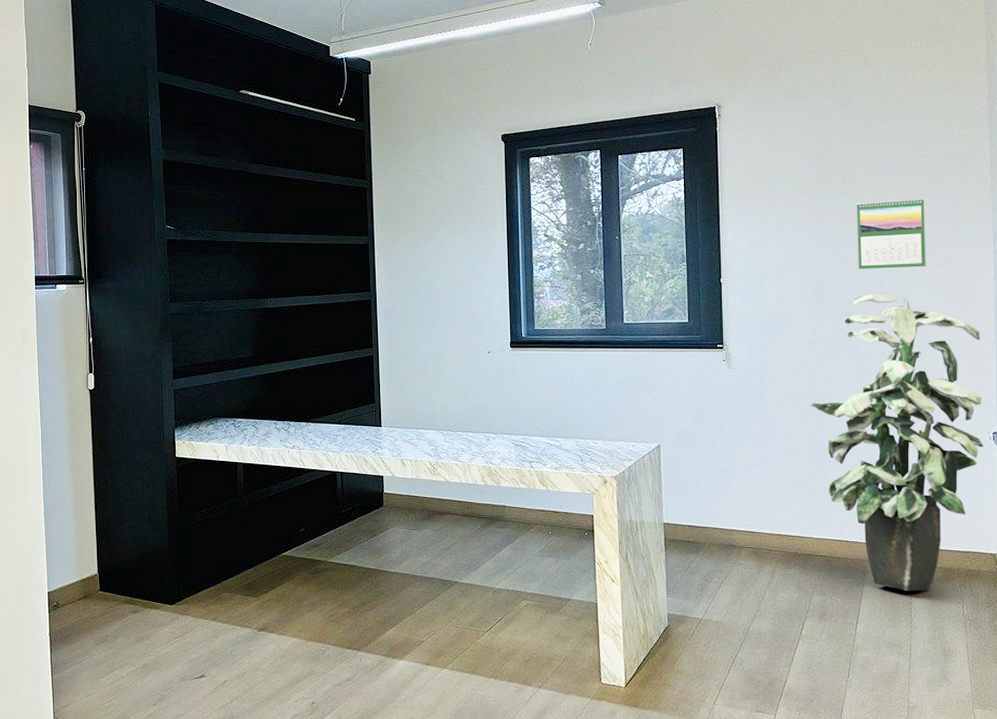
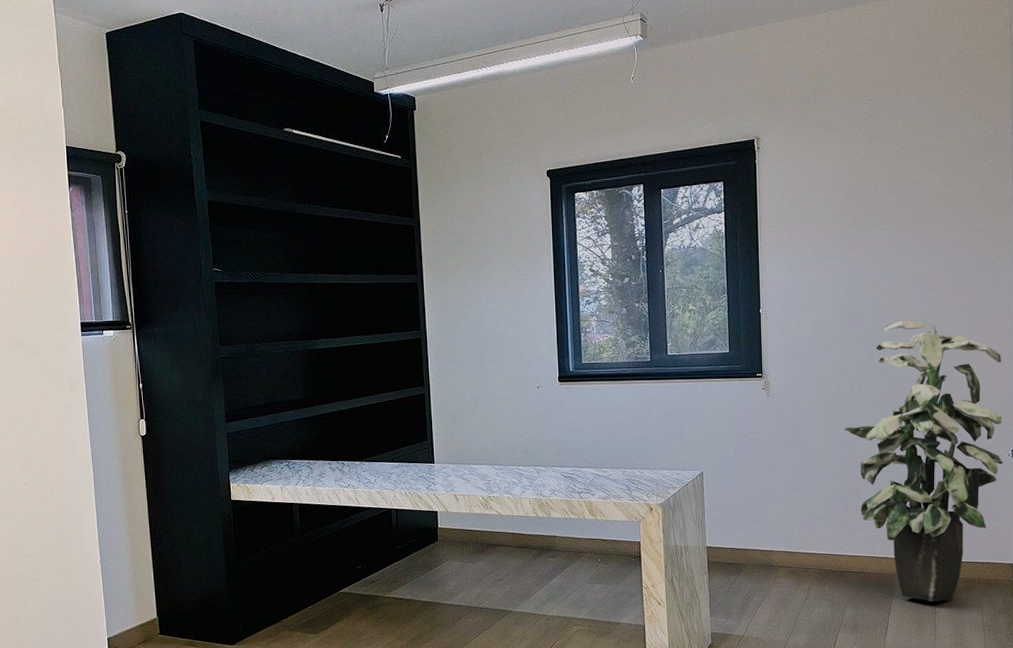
calendar: present [856,198,926,270] -> none [887,226,952,298]

